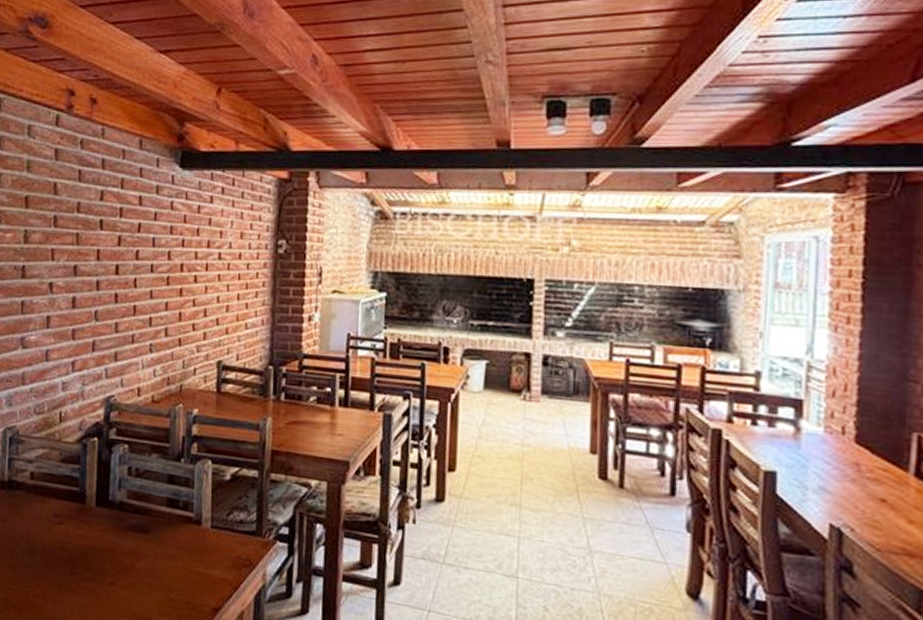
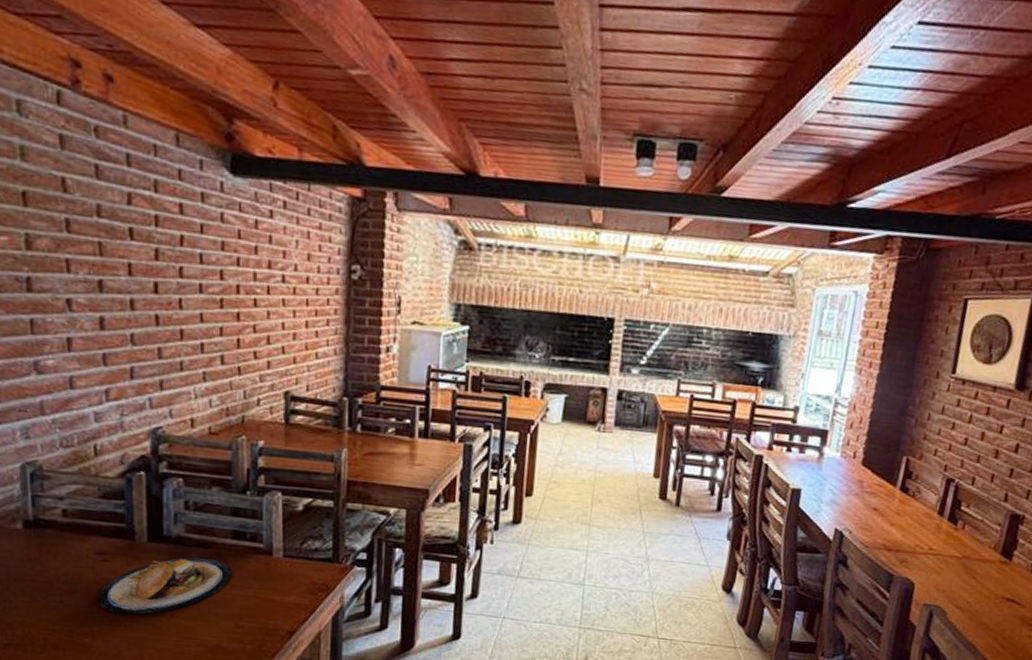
plate: none [51,523,165,580] -> present [98,557,232,615]

